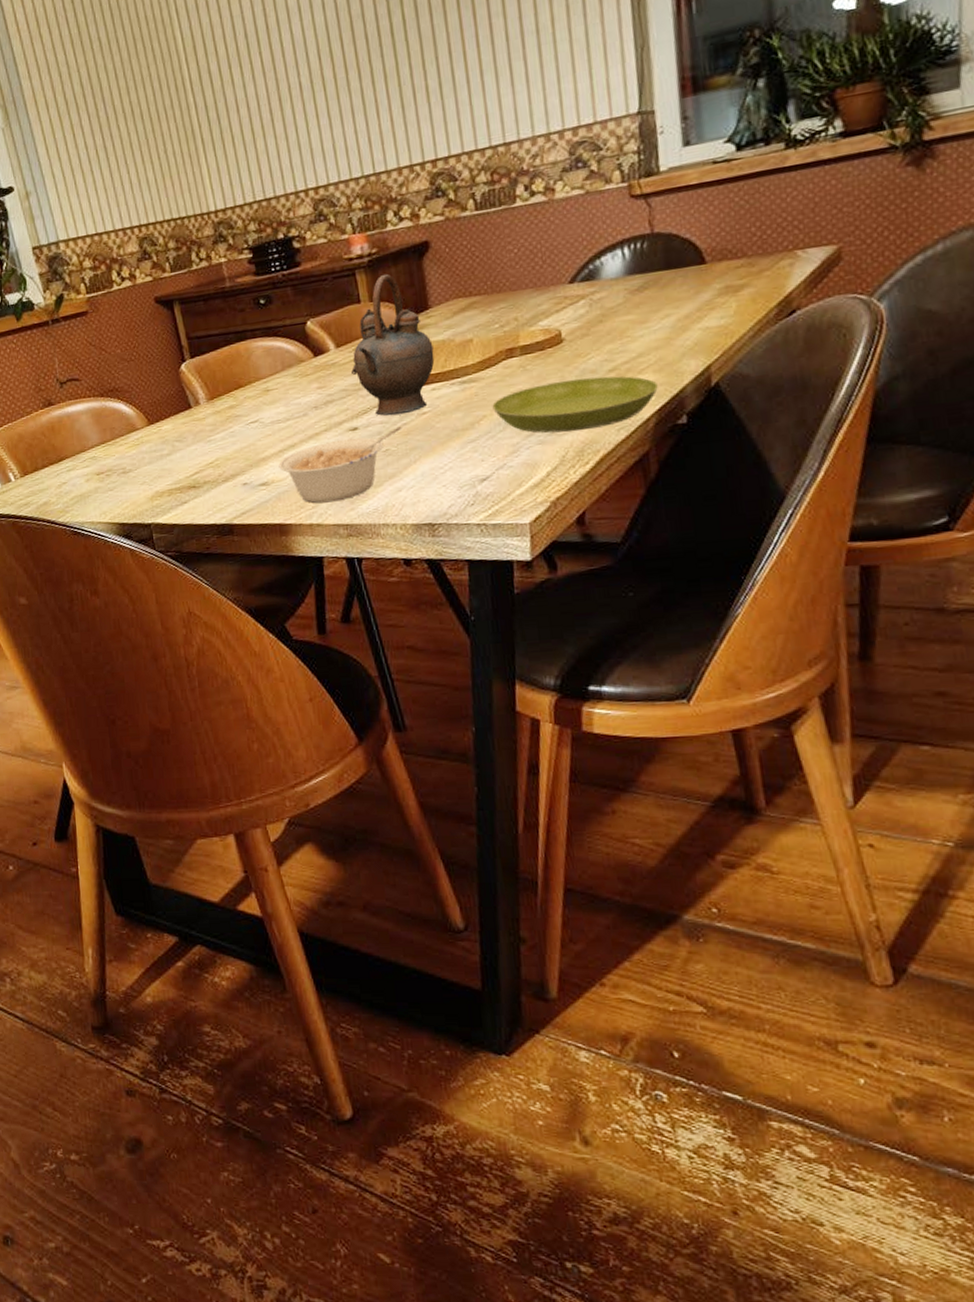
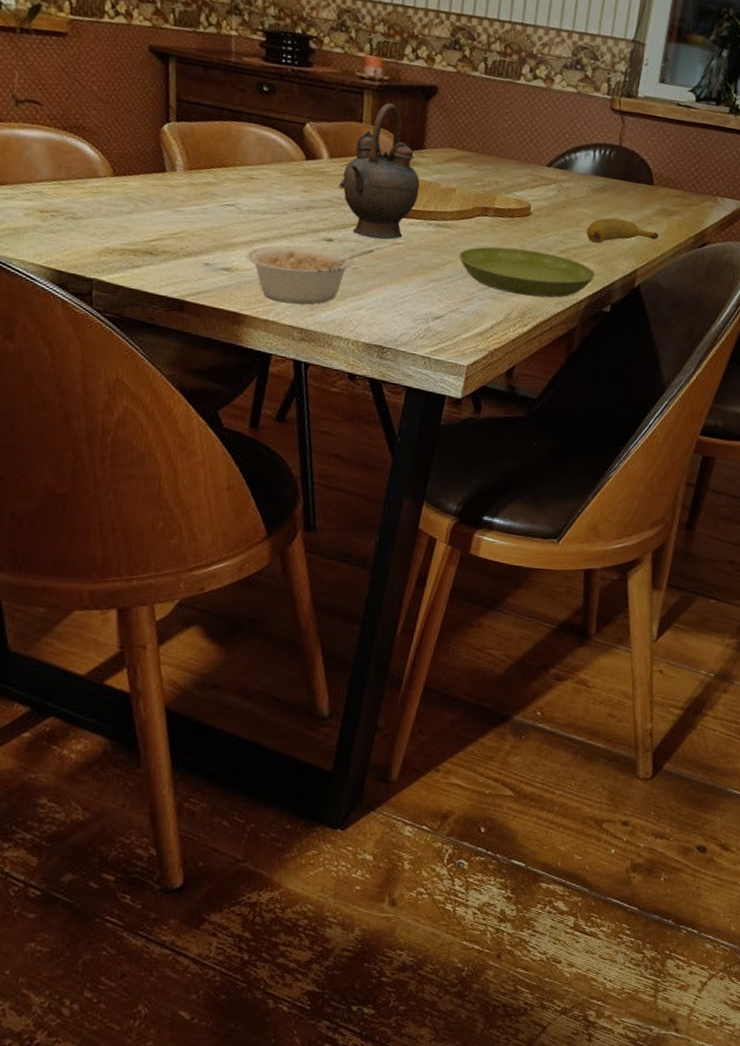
banana: none [633,312,730,351] -> present [586,217,659,244]

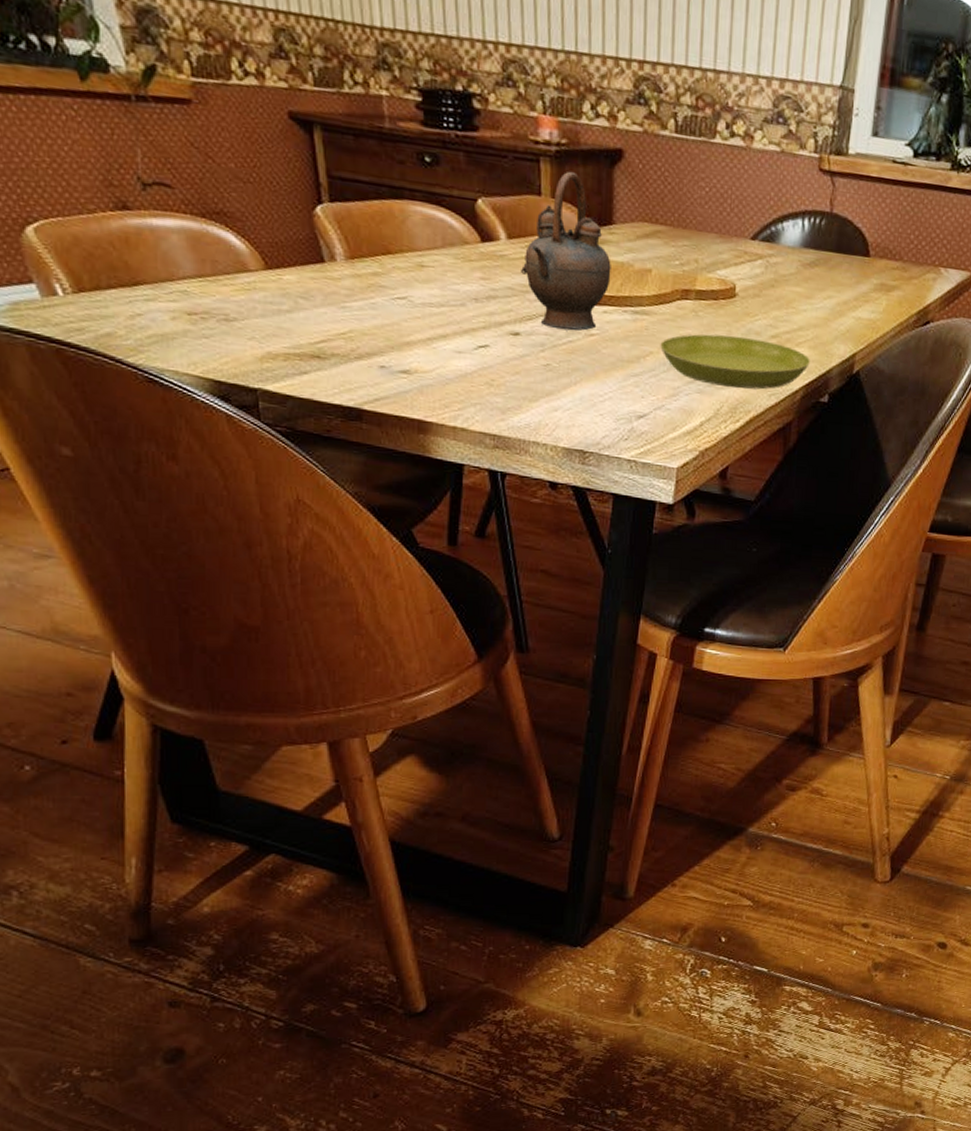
legume: present [246,244,375,305] -> none [425,341,567,408]
banana: present [586,217,659,244] -> none [798,296,878,327]

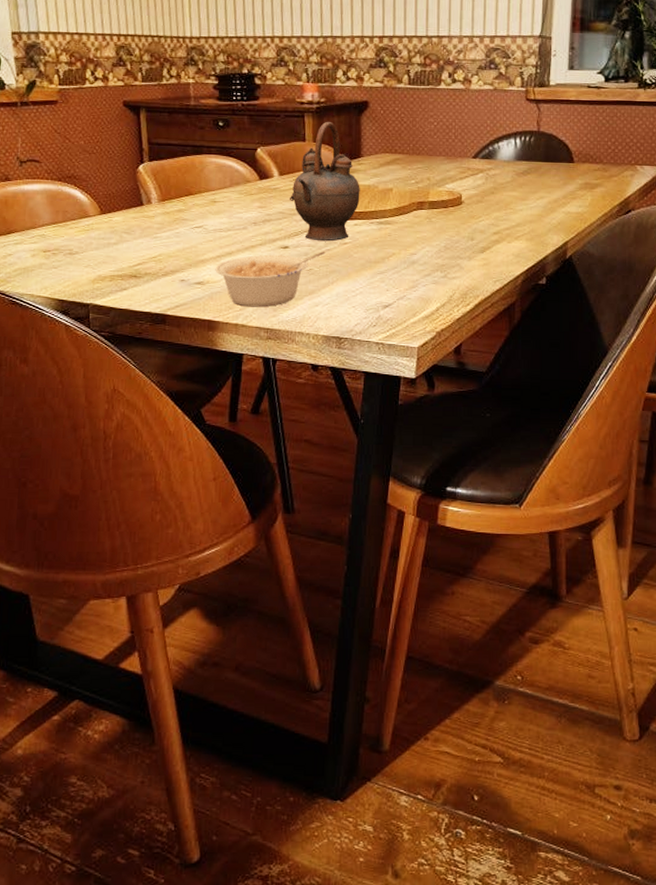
legume: none [425,341,567,408] -> present [215,251,326,307]
saucer: present [660,334,811,390] -> none [401,235,529,278]

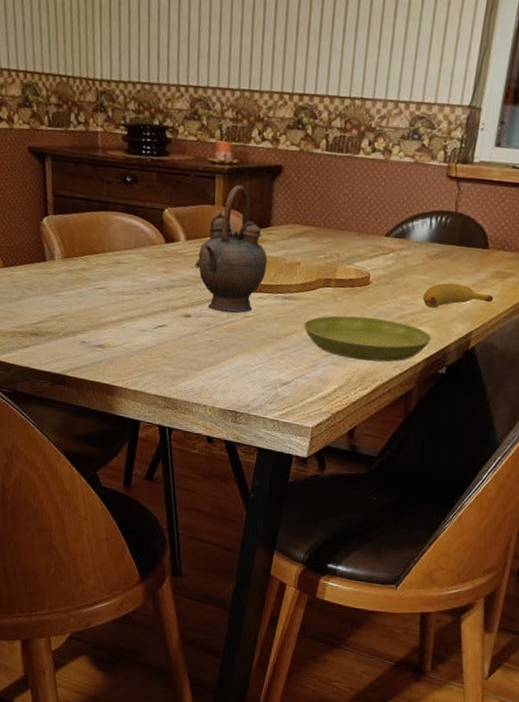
legume: present [215,251,326,307] -> none [116,321,228,376]
saucer: none [401,235,529,278] -> present [304,315,432,362]
banana: none [515,197,585,223] -> present [422,283,494,309]

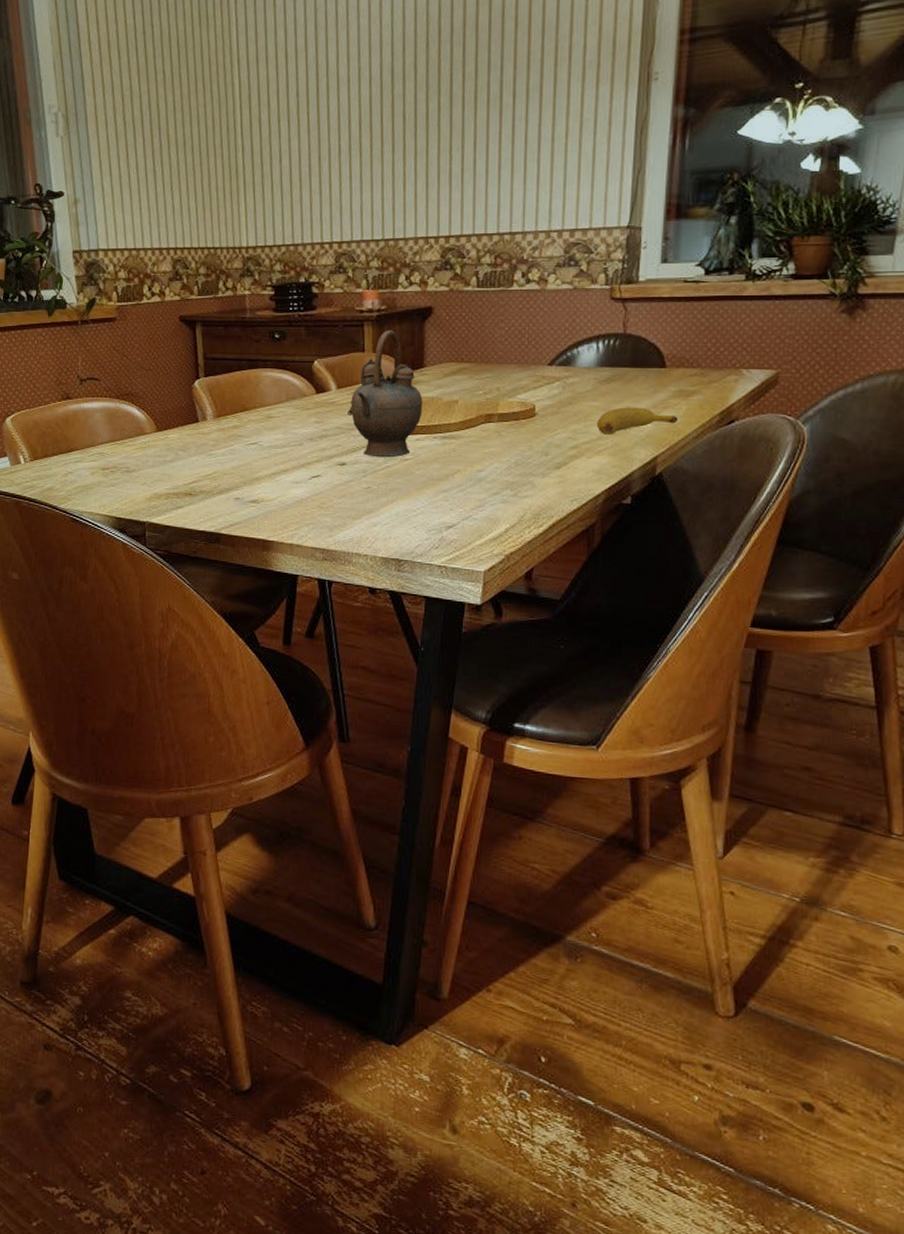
saucer: present [304,315,432,362] -> none [467,450,612,497]

